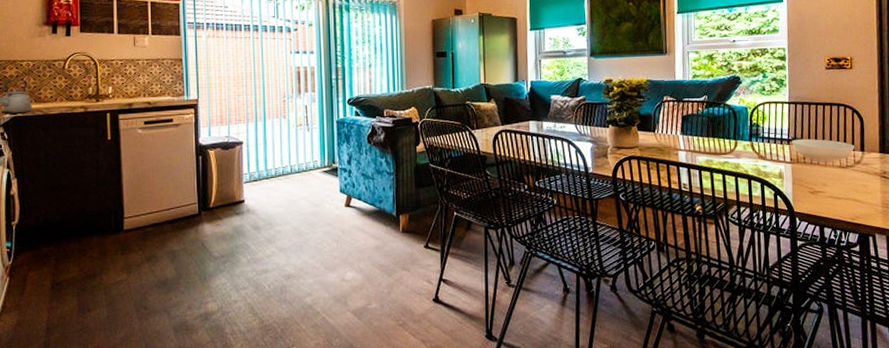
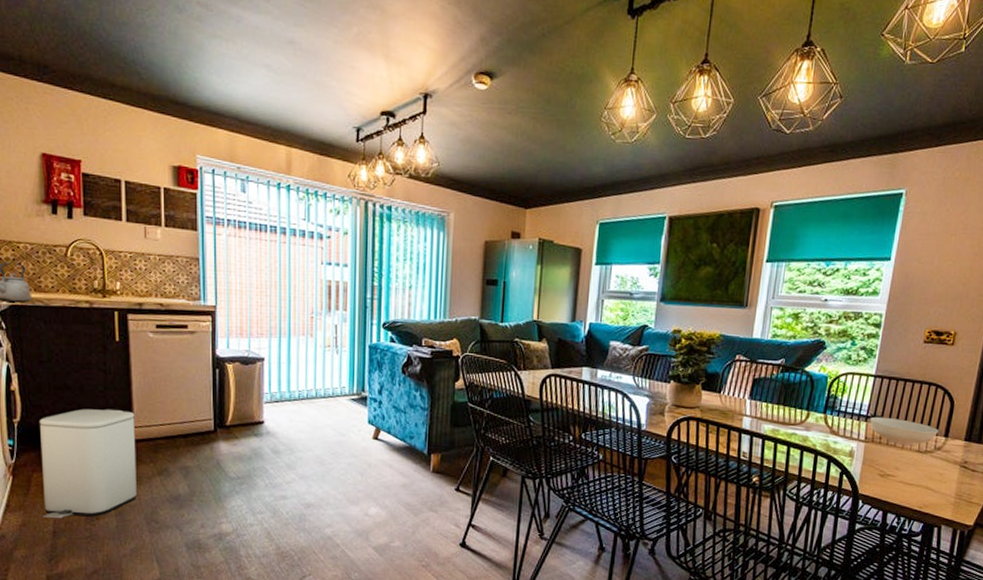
pedal bin: none [36,203,127,316] -> present [39,409,137,519]

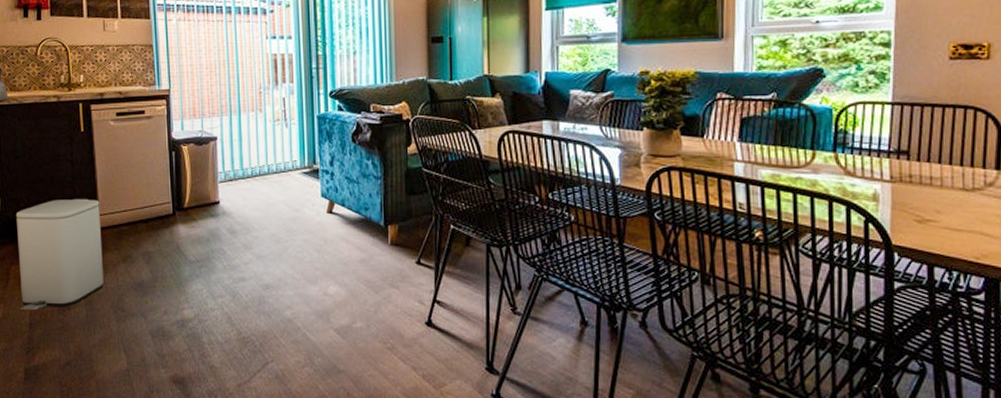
bowl: present [869,416,939,446] -> none [892,151,987,184]

